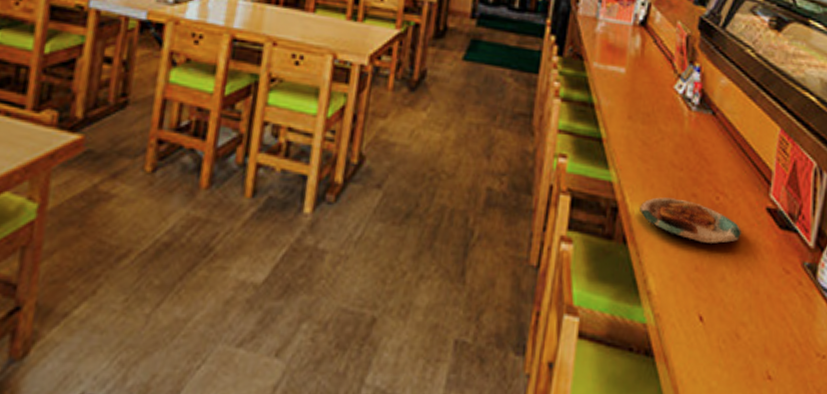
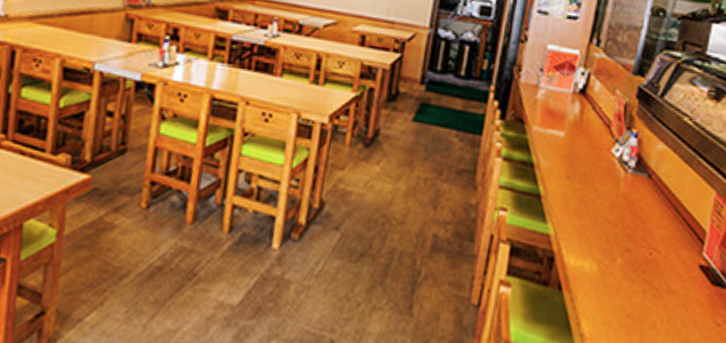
plate: present [640,197,742,243] -> none [575,250,674,295]

